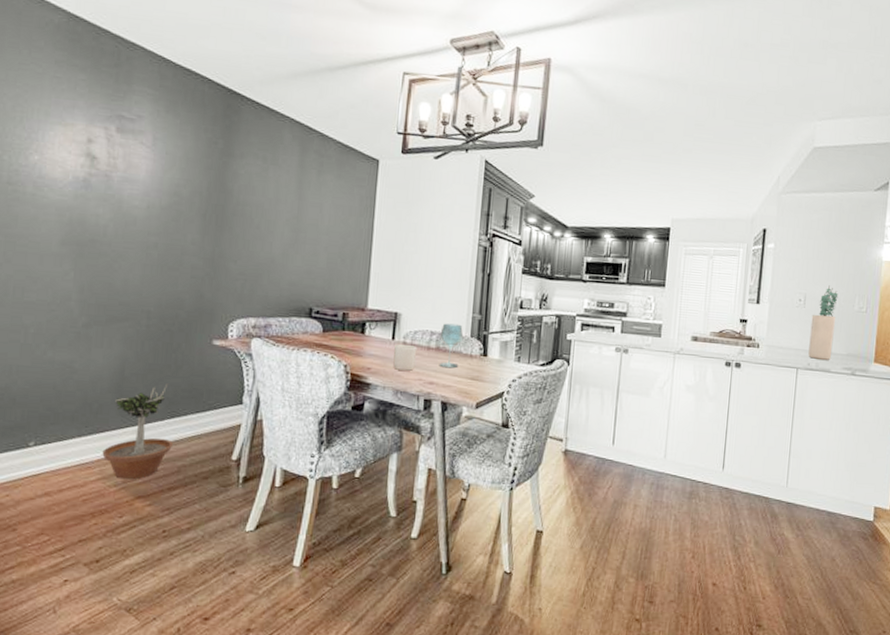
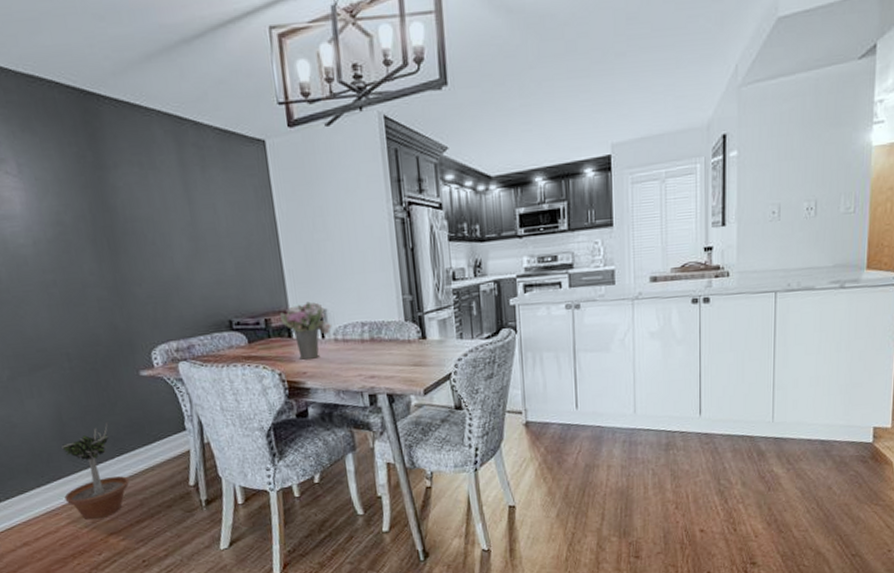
flower bouquet: none [358,304,403,357] -> present [280,301,332,361]
mug: present [393,345,417,371] -> none [325,341,353,369]
wine glass: present [439,323,464,369] -> none [371,309,398,359]
vase: present [808,285,839,360] -> none [788,188,820,278]

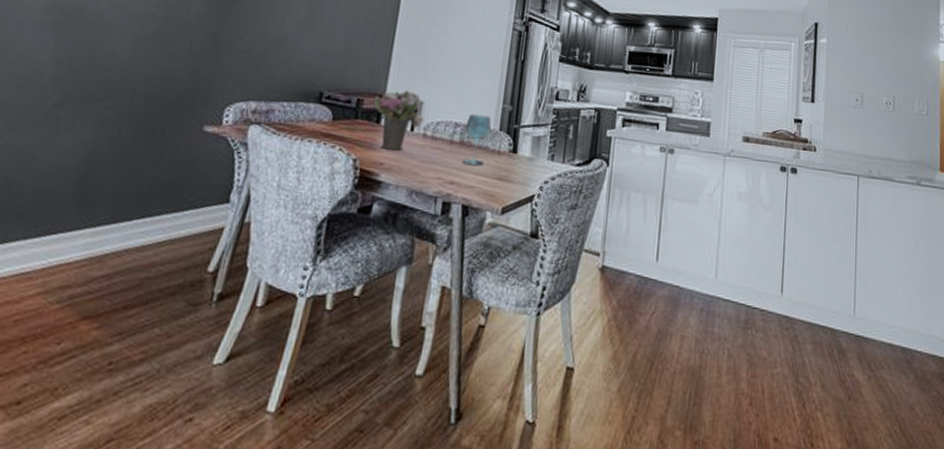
potted tree: present [61,424,129,520] -> none [49,177,142,295]
wine glass: none [371,309,398,359] -> present [462,114,492,167]

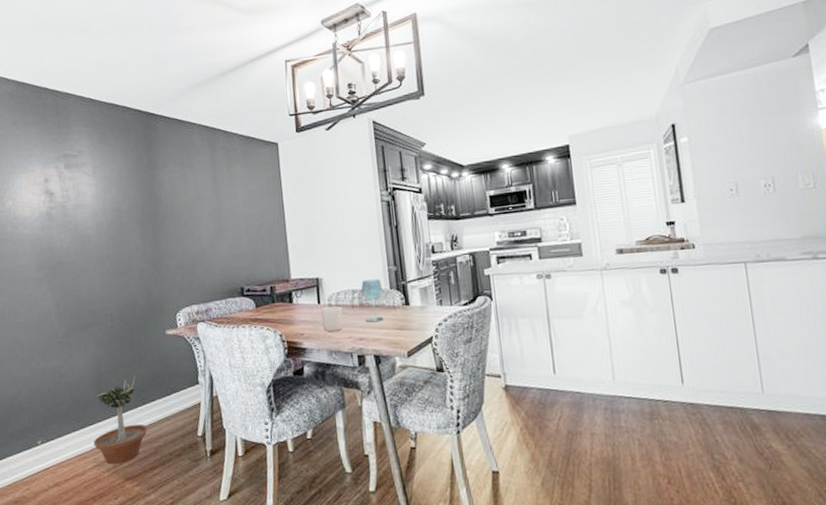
potted tree: none [49,177,142,295] -> present [93,376,148,465]
flower bouquet: present [373,90,424,151] -> none [283,271,326,323]
mug: none [409,137,439,168] -> present [320,306,344,332]

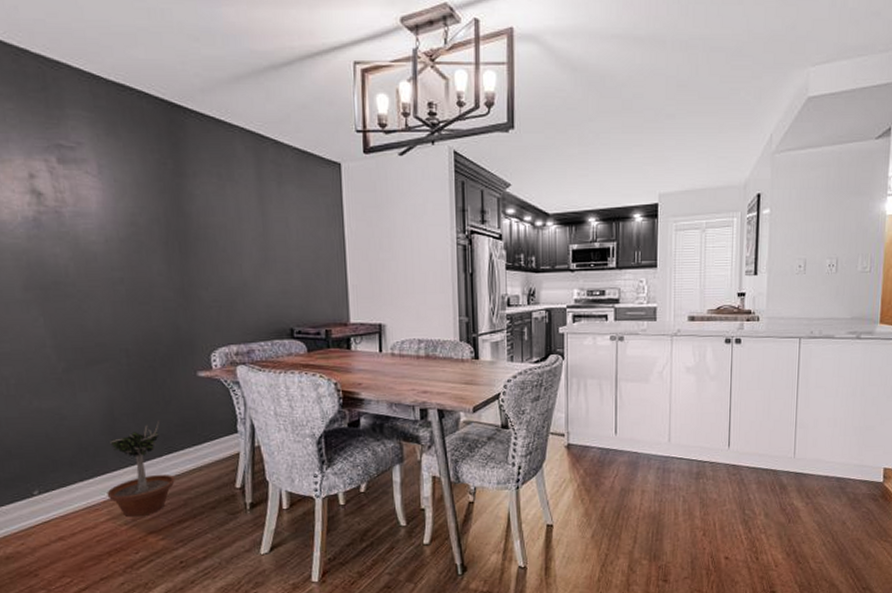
mug: present [320,306,344,332] -> none [382,356,407,382]
wine glass: present [361,279,384,323] -> none [428,329,453,375]

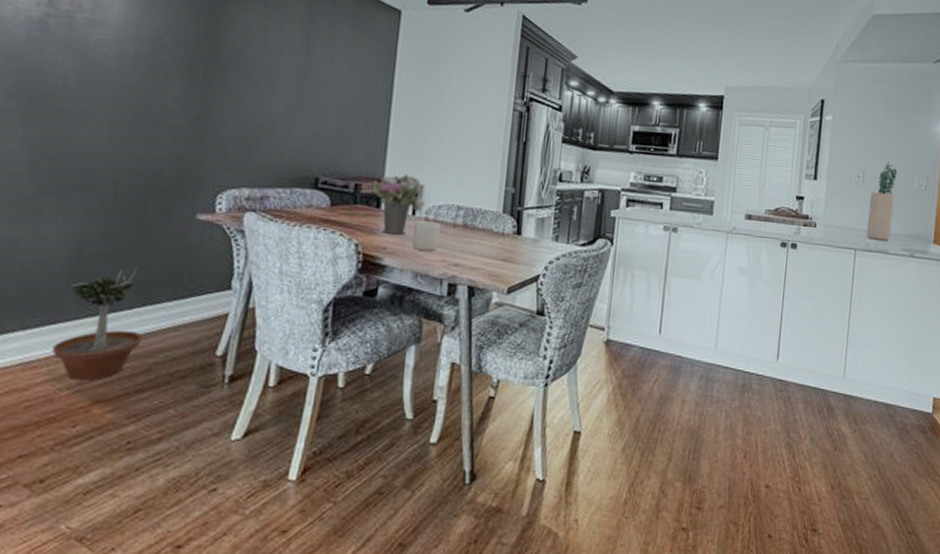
flower bouquet: none [341,316,389,372] -> present [372,174,425,235]
mug: none [382,356,407,382] -> present [413,221,442,251]
vase: none [811,247,840,326] -> present [867,161,898,241]

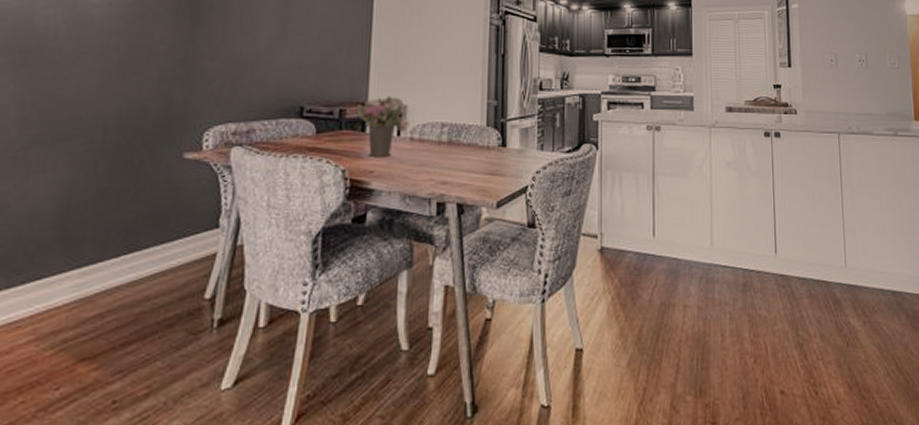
potted tree: present [52,266,143,381] -> none [37,212,129,339]
mug: present [413,221,442,251] -> none [399,141,427,171]
vase: present [867,161,898,241] -> none [845,43,872,121]

